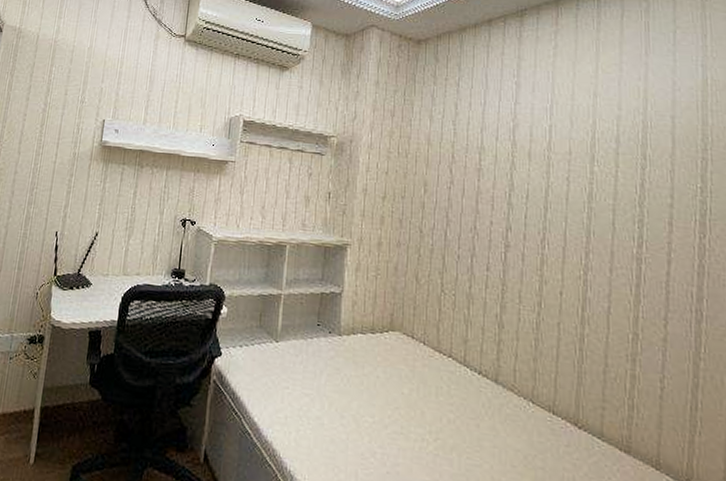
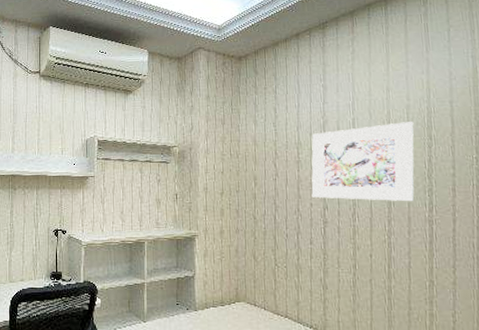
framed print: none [493,135,625,233] -> present [311,122,414,202]

